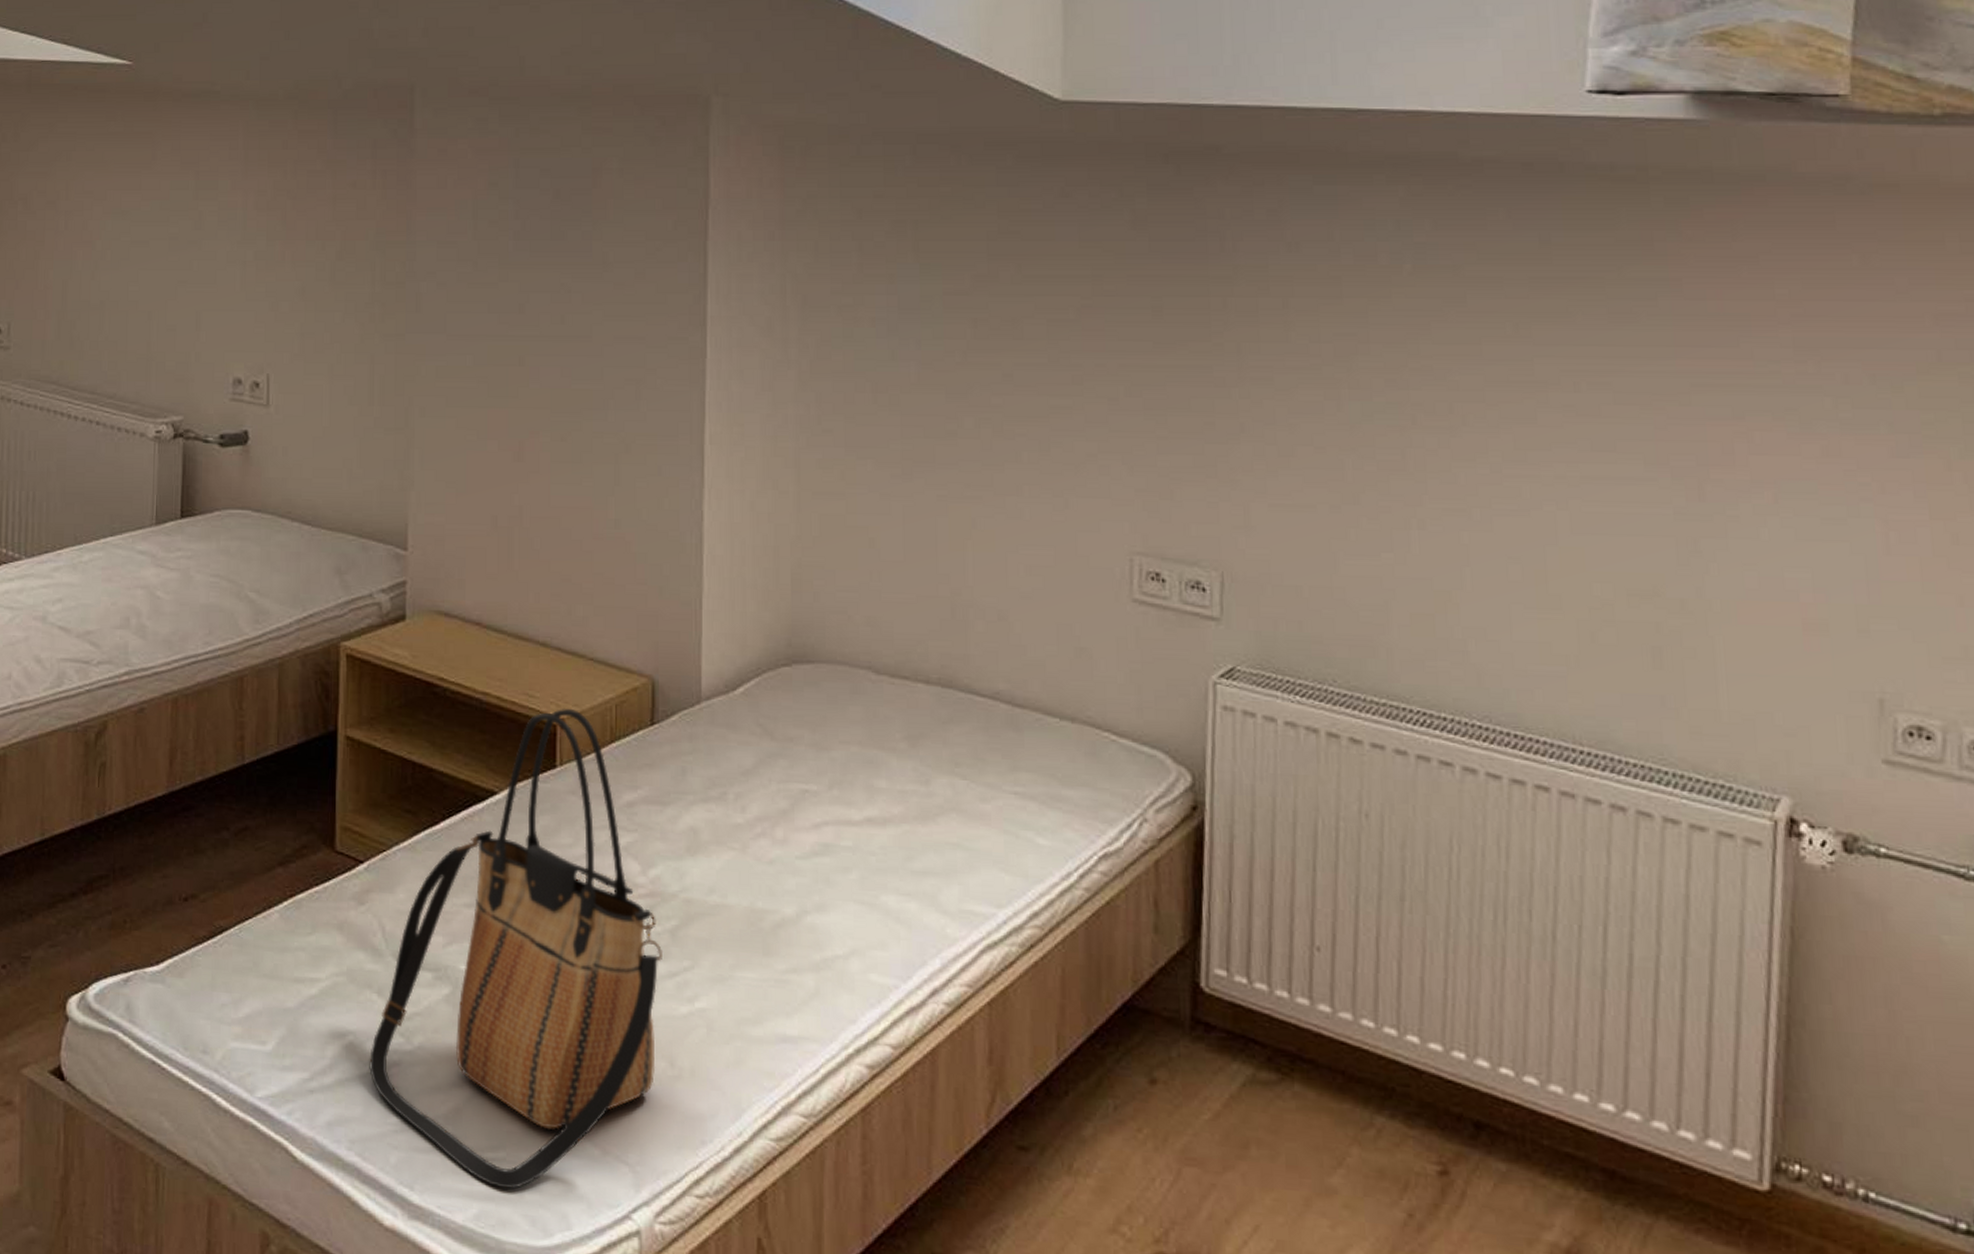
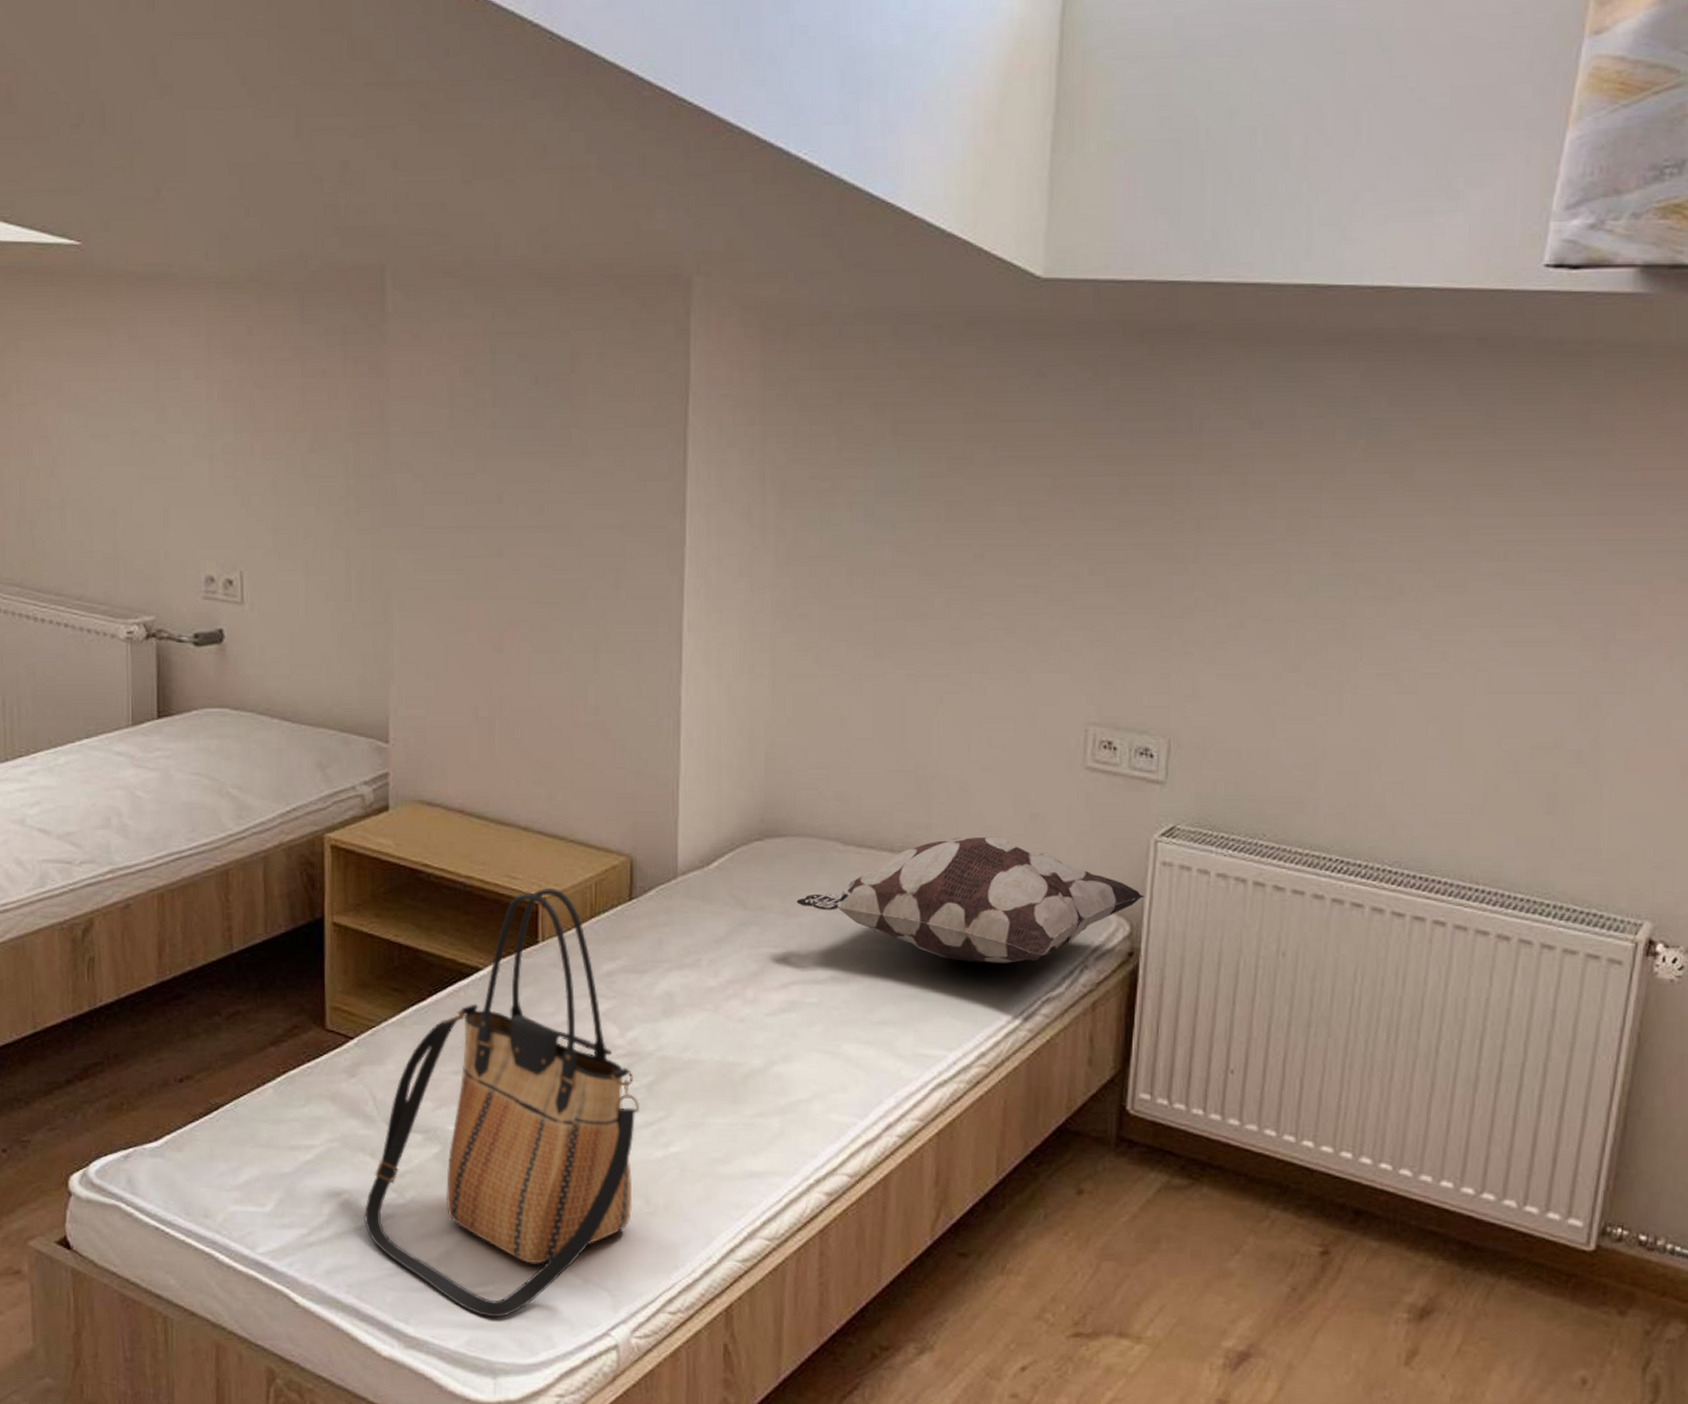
decorative pillow: none [827,670,1206,812] -> present [796,836,1145,963]

